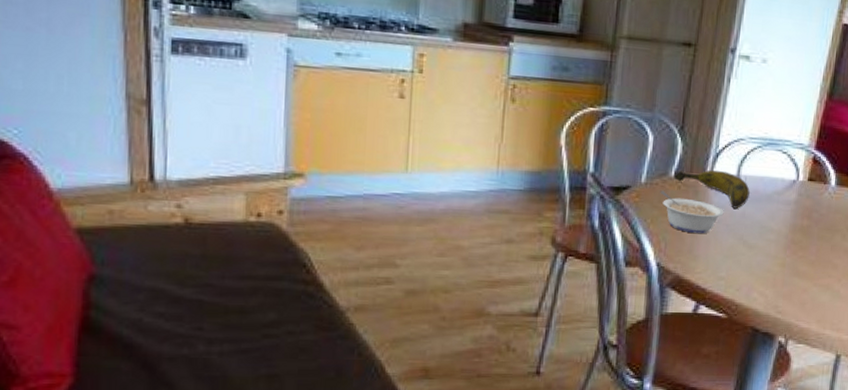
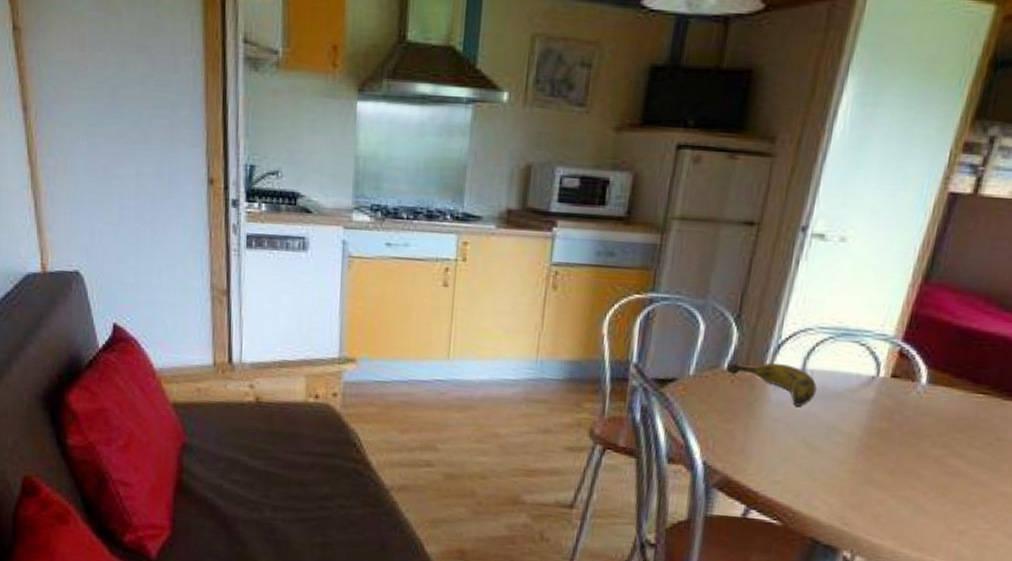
legume: present [660,191,724,234] -> none [710,384,784,433]

